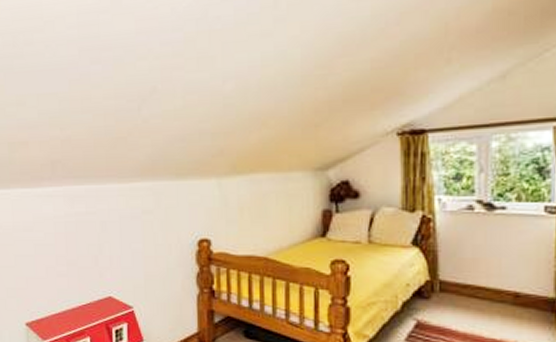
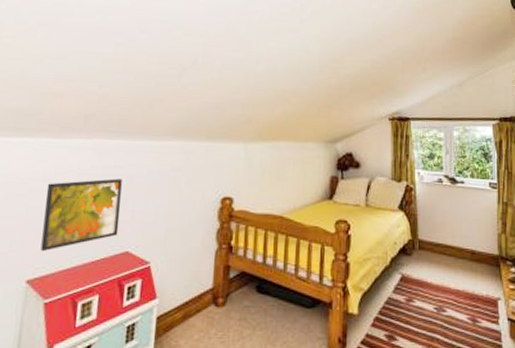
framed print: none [28,225,99,298] -> present [40,178,122,252]

